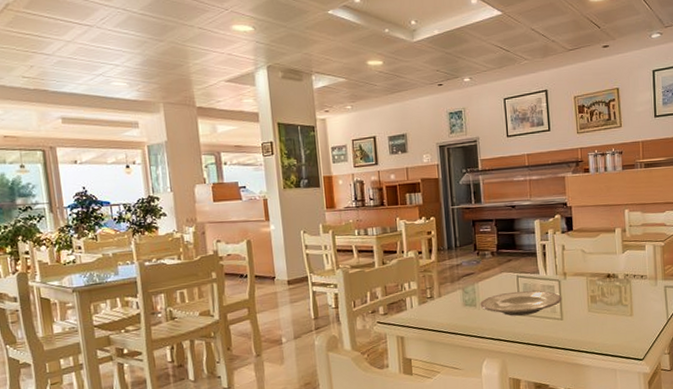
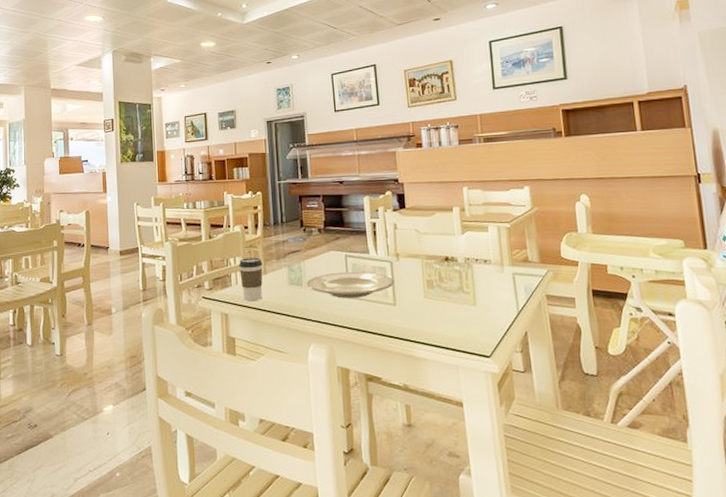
coffee cup: none [413,281,438,324] -> present [238,257,263,302]

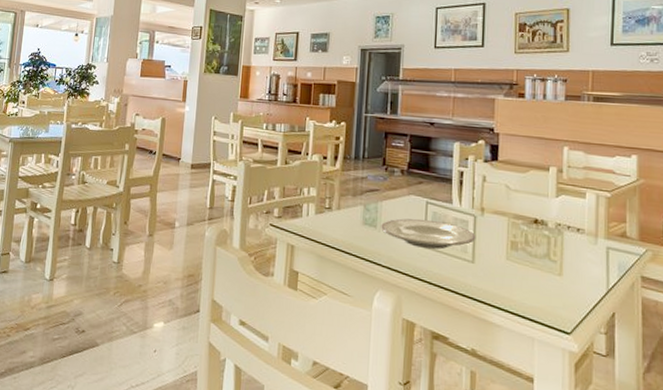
coffee cup: present [238,257,263,302] -> none [311,189,338,237]

